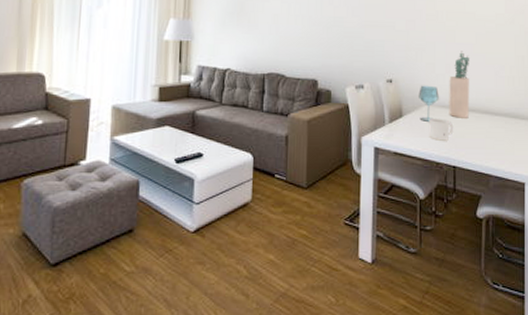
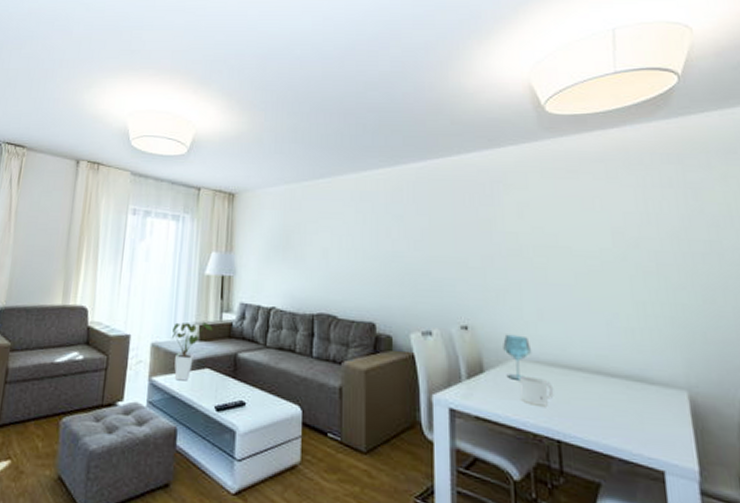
house plant: none [131,83,172,139] -> present [171,321,213,381]
vase: present [449,51,469,118] -> none [542,293,574,379]

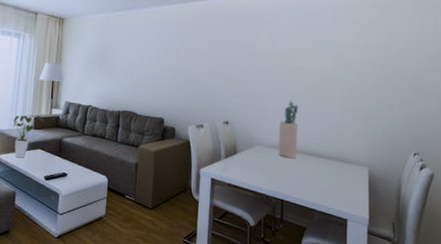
wine glass: present [503,334,532,380] -> none [251,128,271,159]
mug: present [518,375,554,406] -> none [259,156,282,177]
vase: none [542,293,574,379] -> present [278,100,298,159]

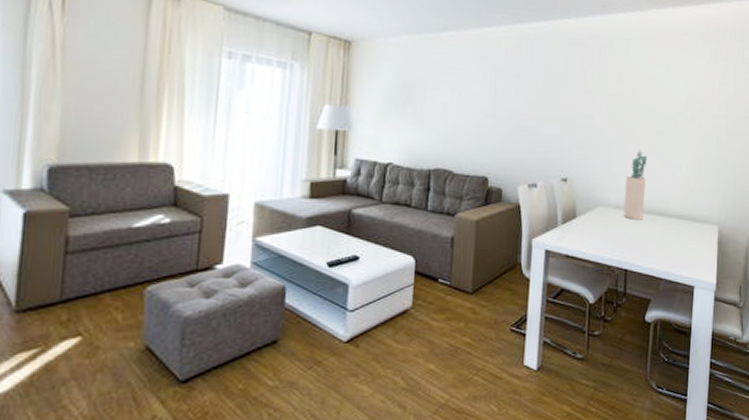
house plant: present [12,114,45,158] -> none [278,178,325,240]

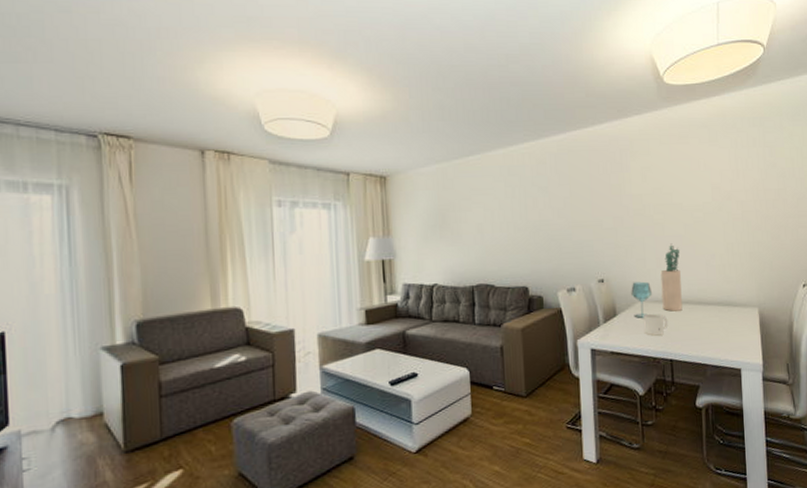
wine glass: none [593,185,615,223] -> present [631,281,653,318]
mug: none [602,219,627,243] -> present [643,313,668,336]

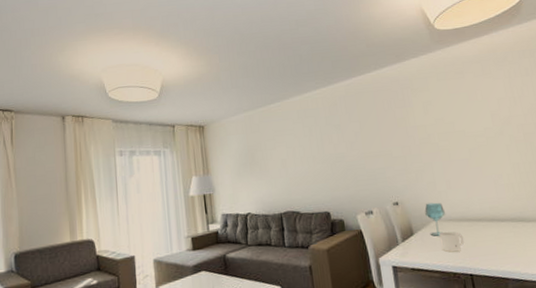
vase: present [660,243,682,312] -> none [451,166,477,229]

